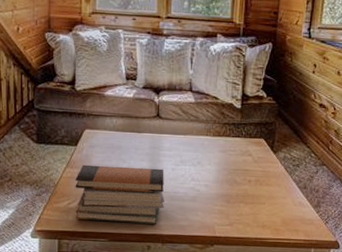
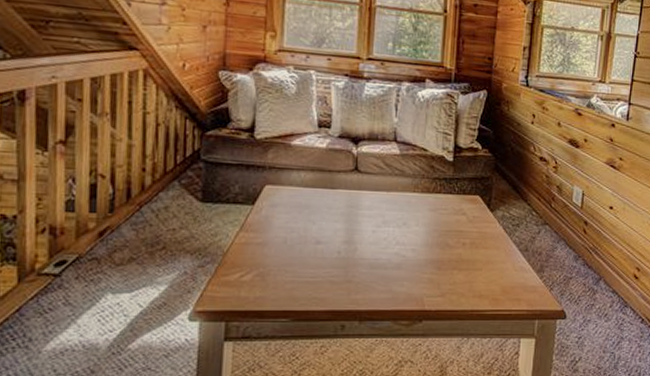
book stack: present [75,164,164,224] -> none [249,227,363,298]

